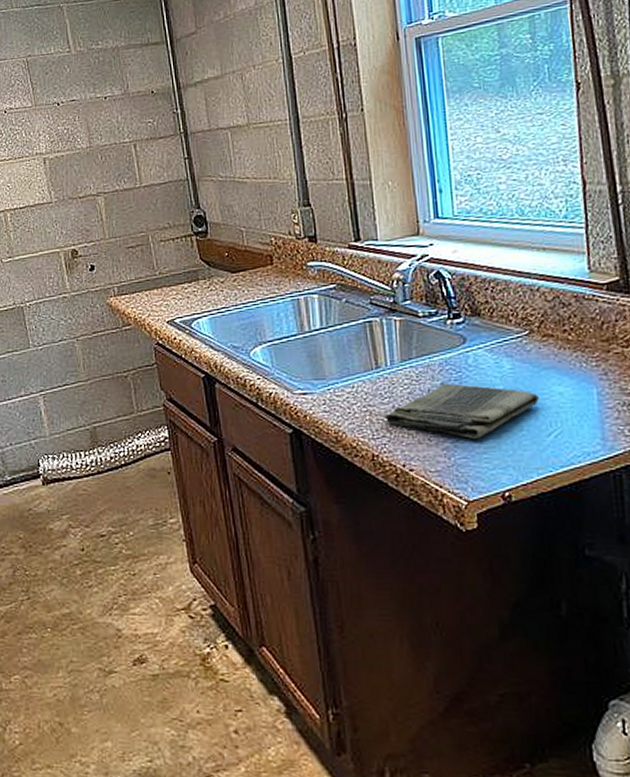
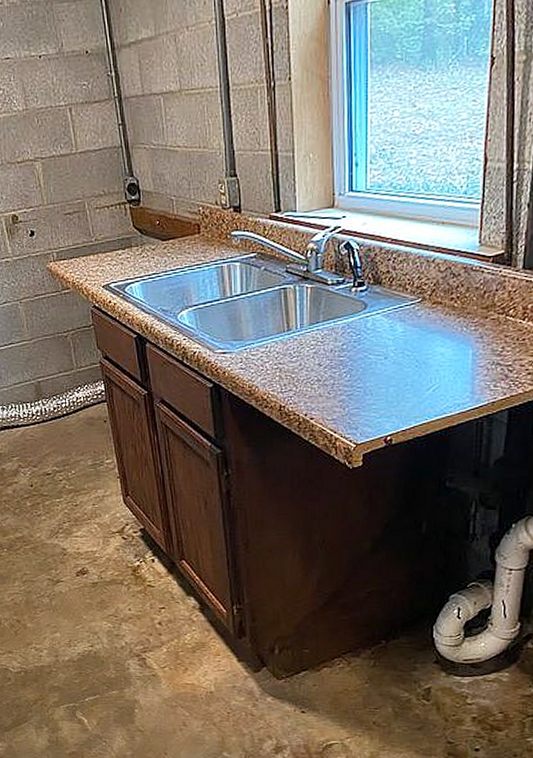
dish towel: present [384,383,539,439] -> none [292,344,424,392]

